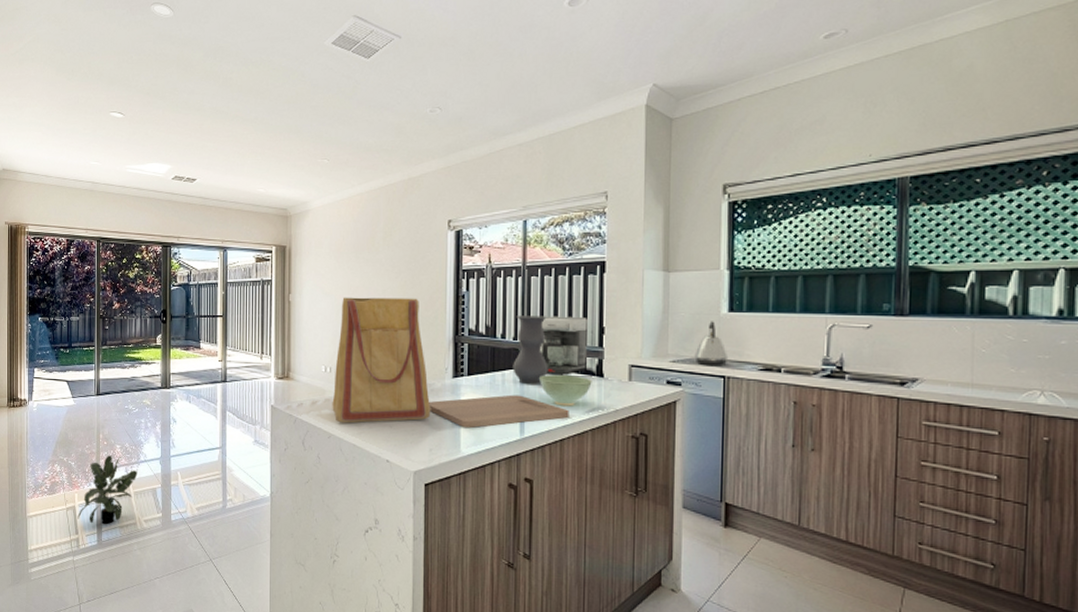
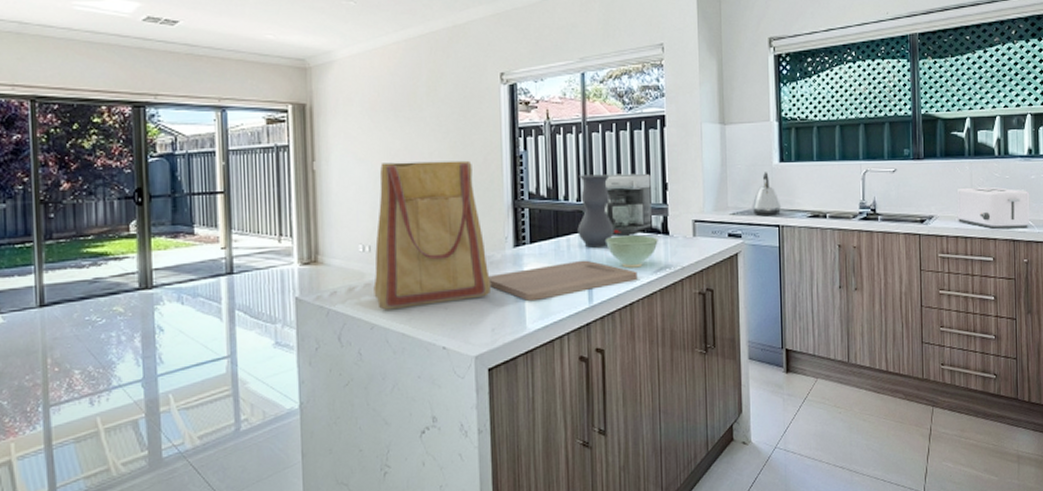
potted plant: present [77,455,138,525] -> none [16,383,109,480]
toaster: none [950,349,1057,402] -> present [956,186,1030,230]

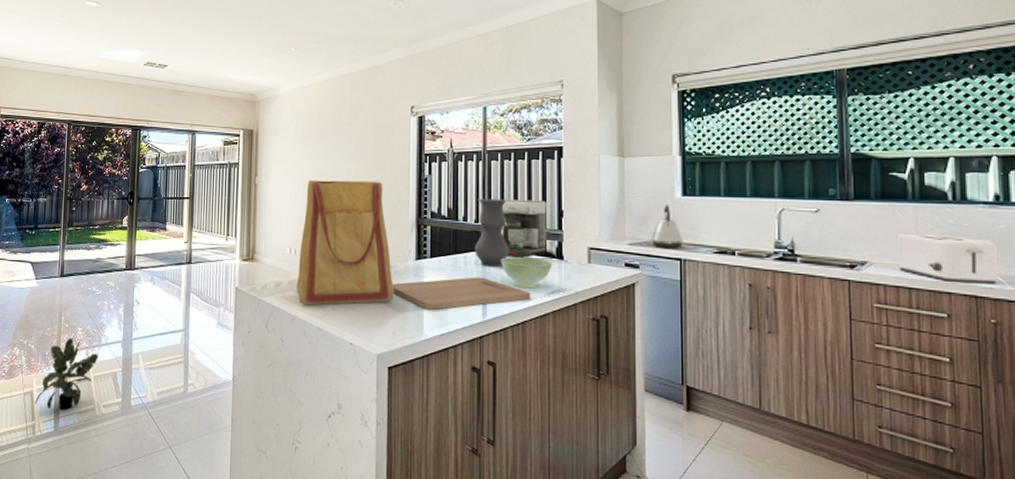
potted plant: none [16,383,109,480] -> present [35,338,98,411]

